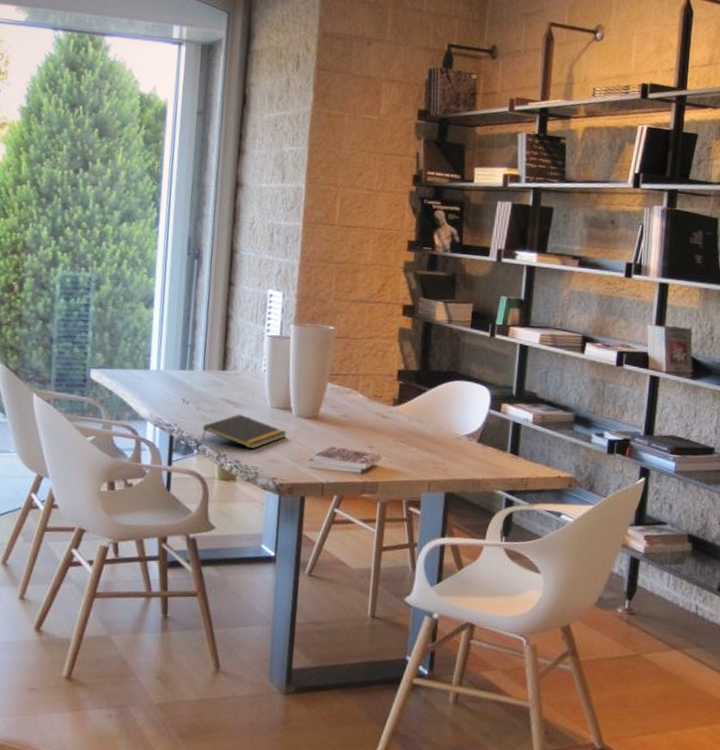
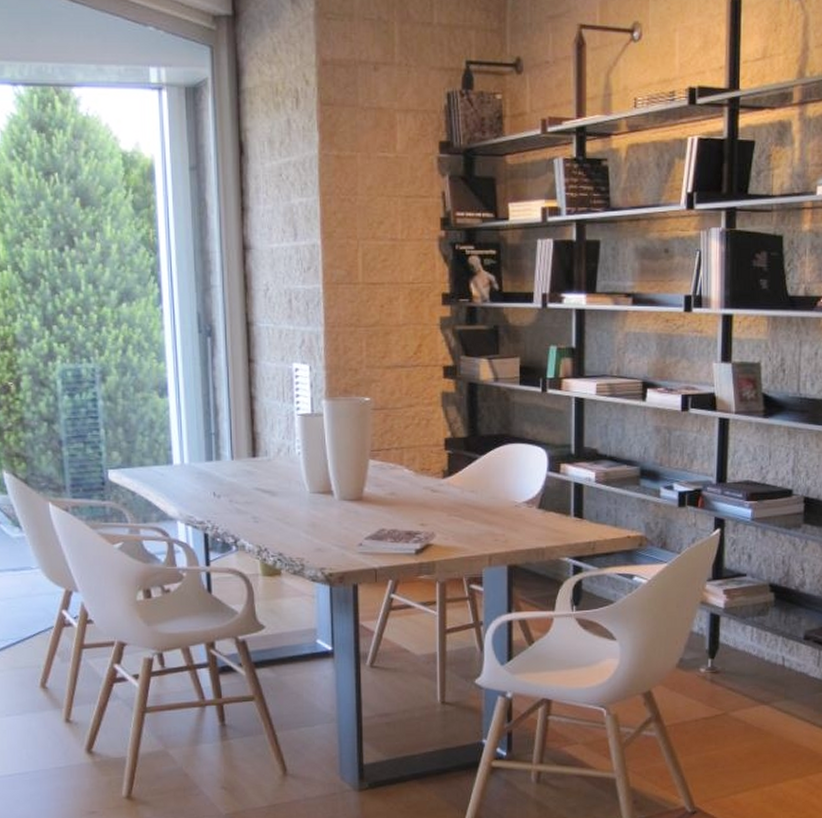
notepad: present [202,414,287,450] -> none [239,503,331,540]

